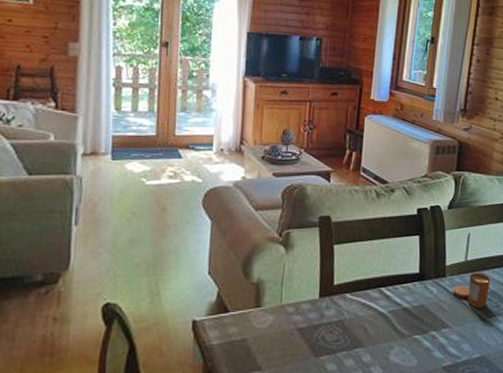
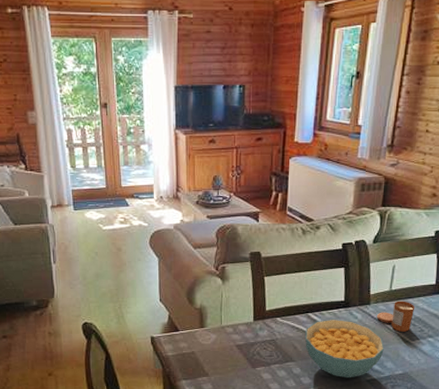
cereal bowl: none [376,294,461,366] -> present [305,319,384,378]

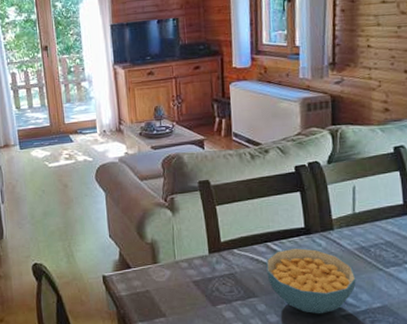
candle: present [377,301,415,332] -> none [343,224,385,259]

